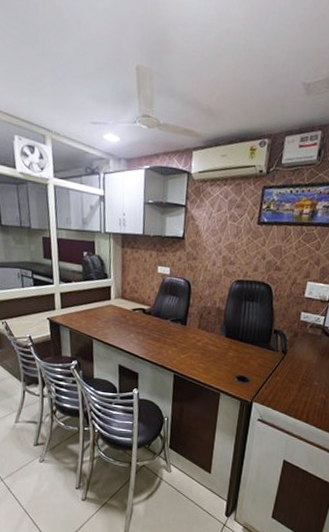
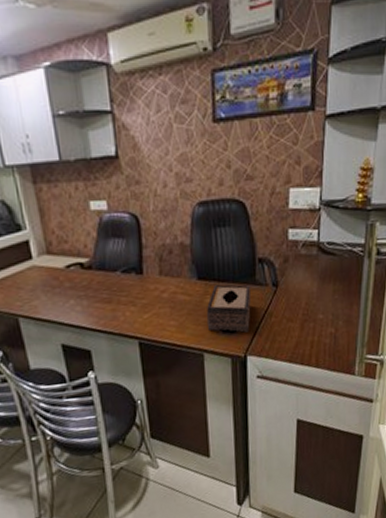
tissue box: none [226,343,264,384] -> present [206,284,251,333]

